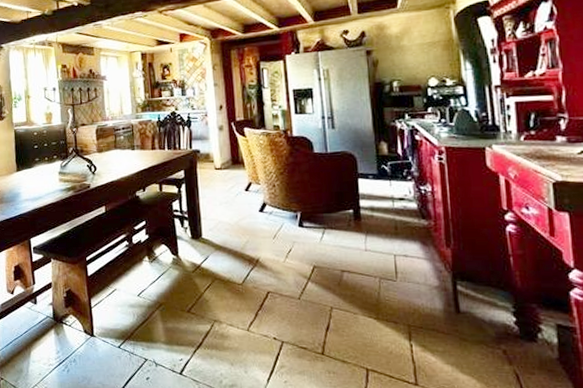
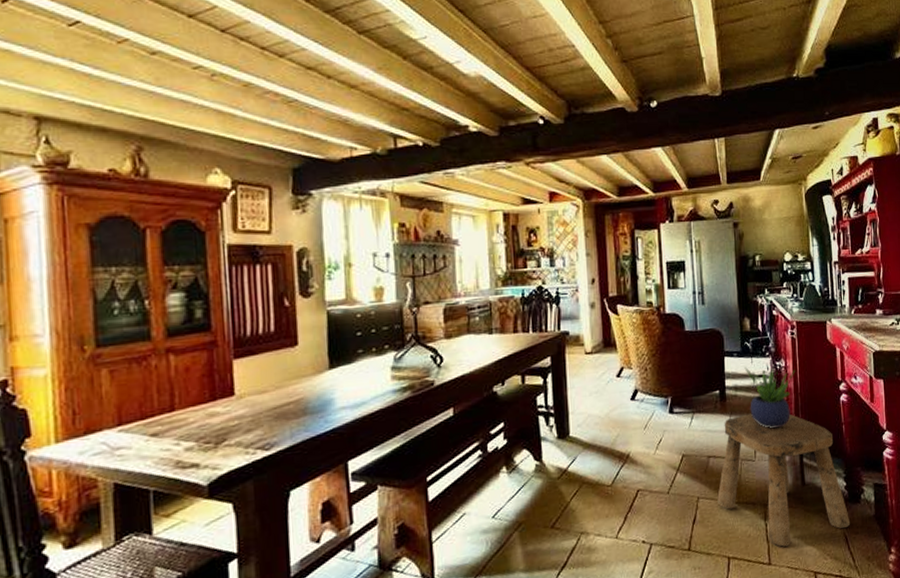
stool: none [353,235,523,371] -> present [717,413,851,547]
potted plant: none [381,189,445,252] -> present [744,366,795,429]

